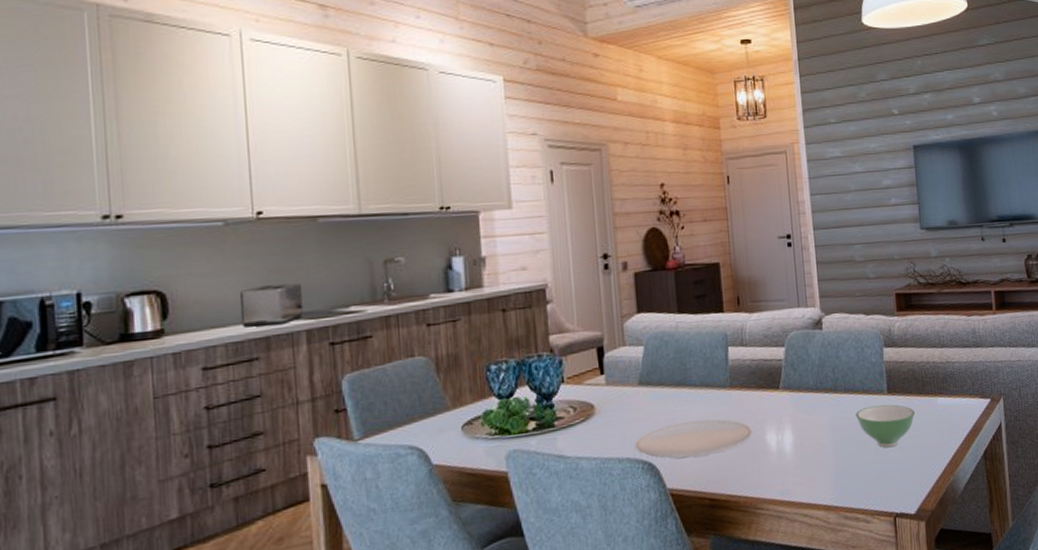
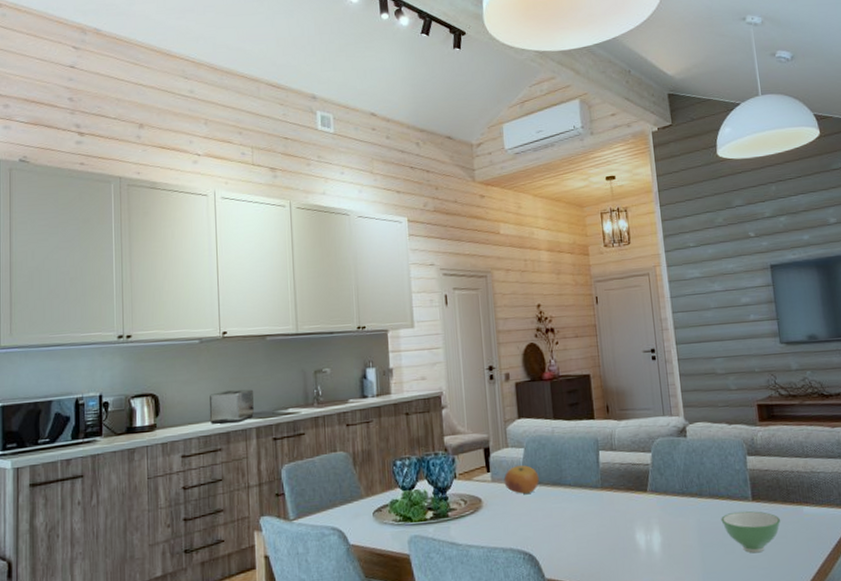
fruit: none [620,365,661,397] -> present [504,465,539,494]
plate: present [635,419,753,459] -> none [517,517,623,552]

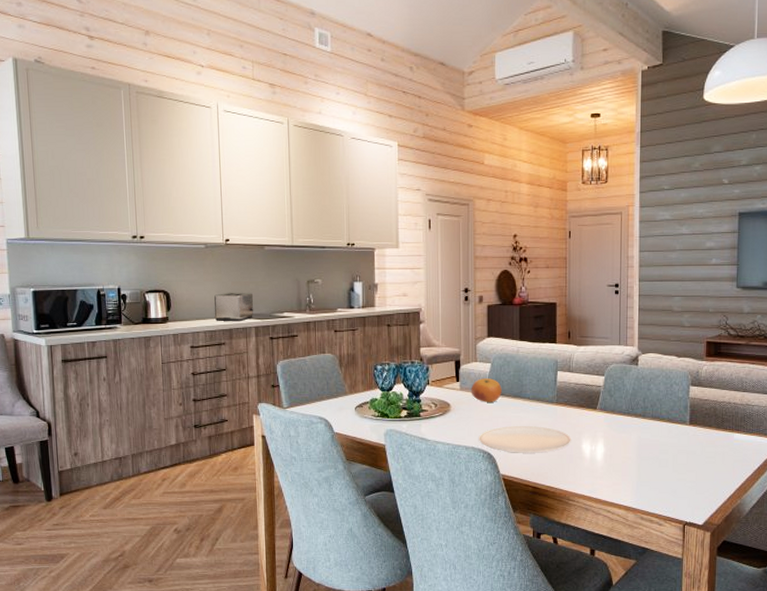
plate: none [517,517,623,552] -> present [479,426,571,453]
bowl: present [721,511,781,554] -> none [659,432,713,469]

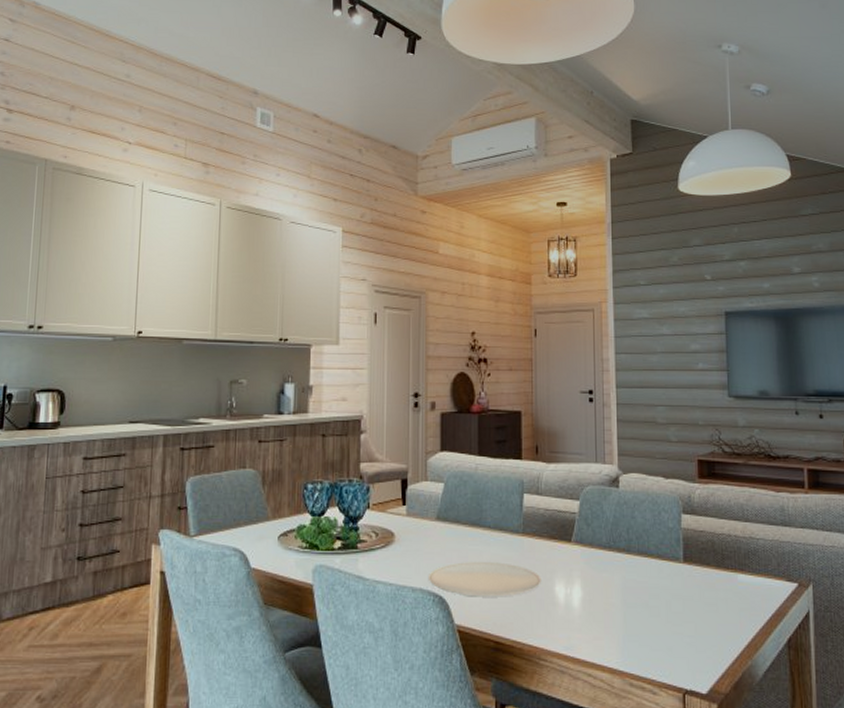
toaster: present [214,292,254,322] -> none [116,393,164,429]
fruit: present [471,378,502,402] -> none [419,501,457,532]

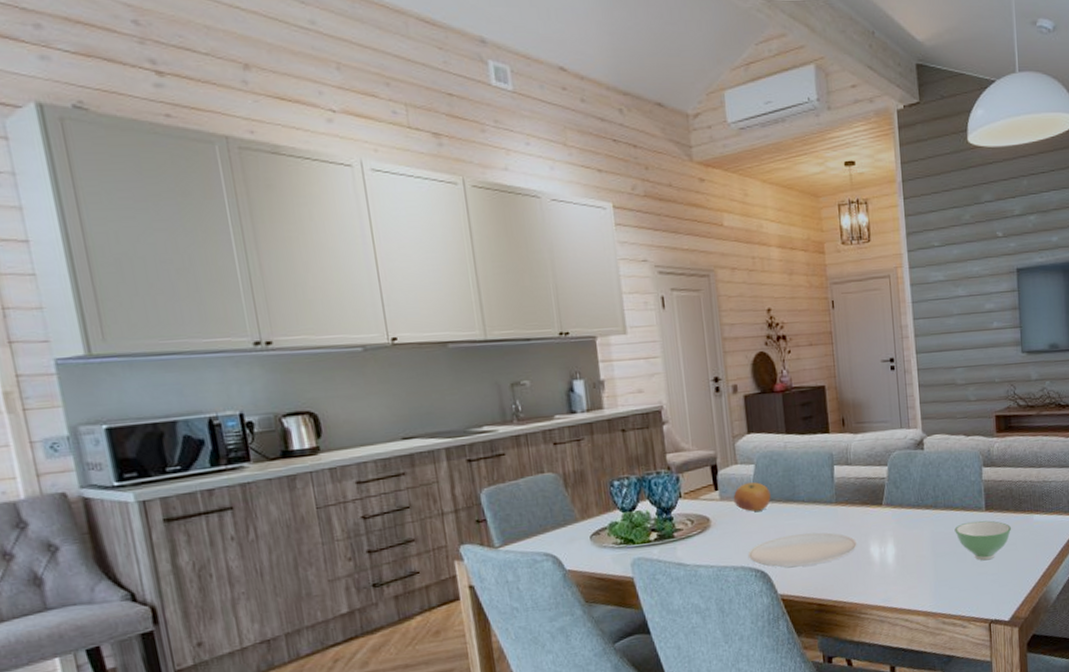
fruit: none [419,501,457,532] -> present [733,482,771,512]
bowl: none [648,572,713,619] -> present [954,520,1012,561]

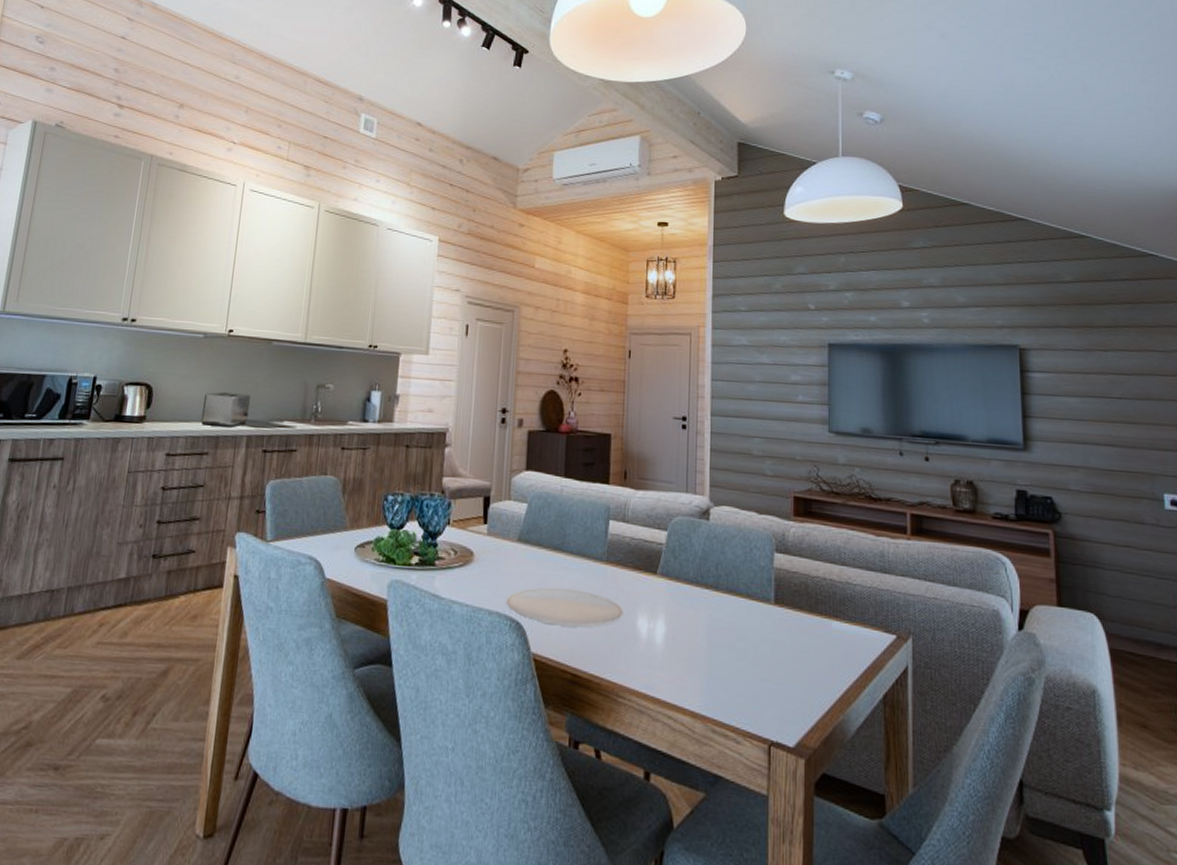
toaster: none [383,405,442,446] -> present [200,391,250,429]
fruit: present [733,482,771,512] -> none [500,522,540,554]
bowl: present [954,520,1012,561] -> none [736,613,805,665]

